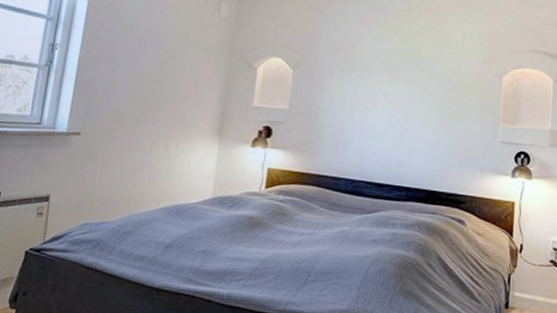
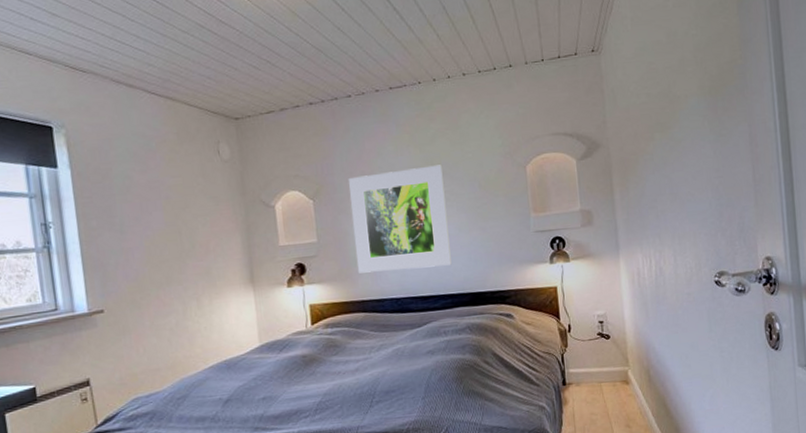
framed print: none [320,55,420,158] -> present [349,164,452,273]

